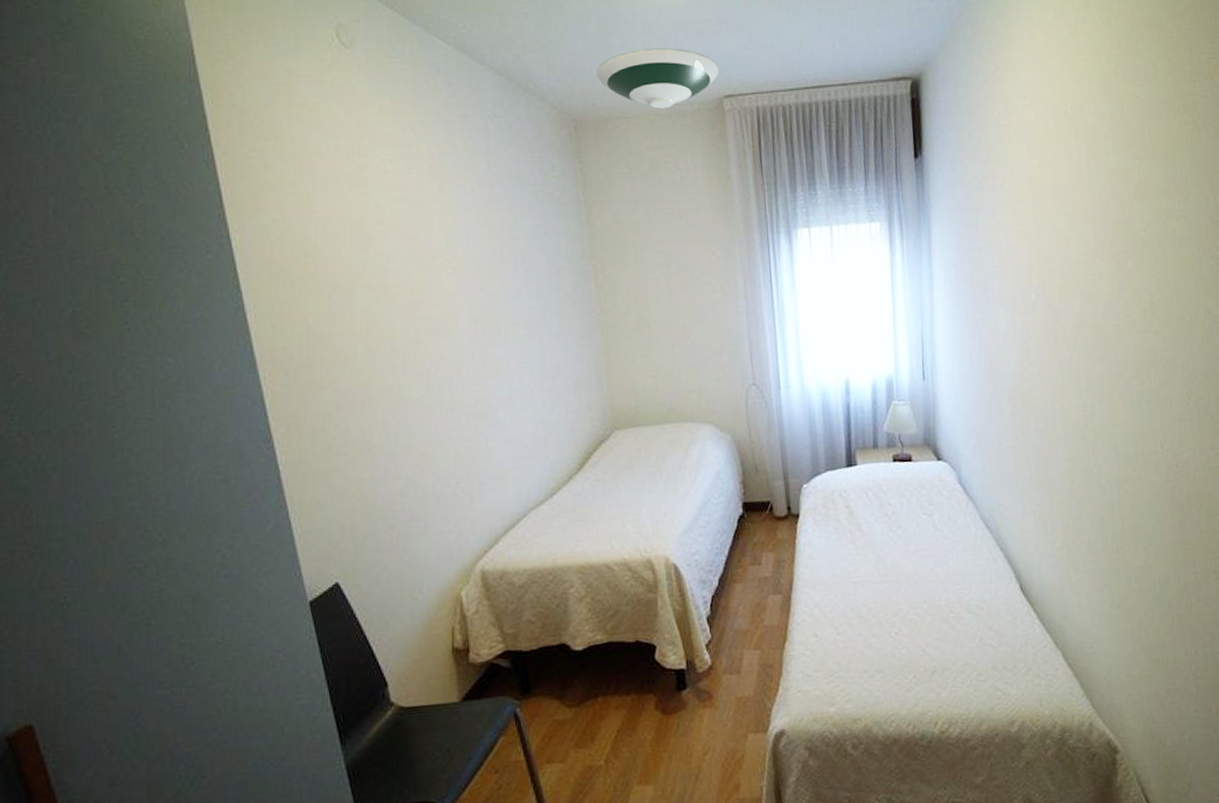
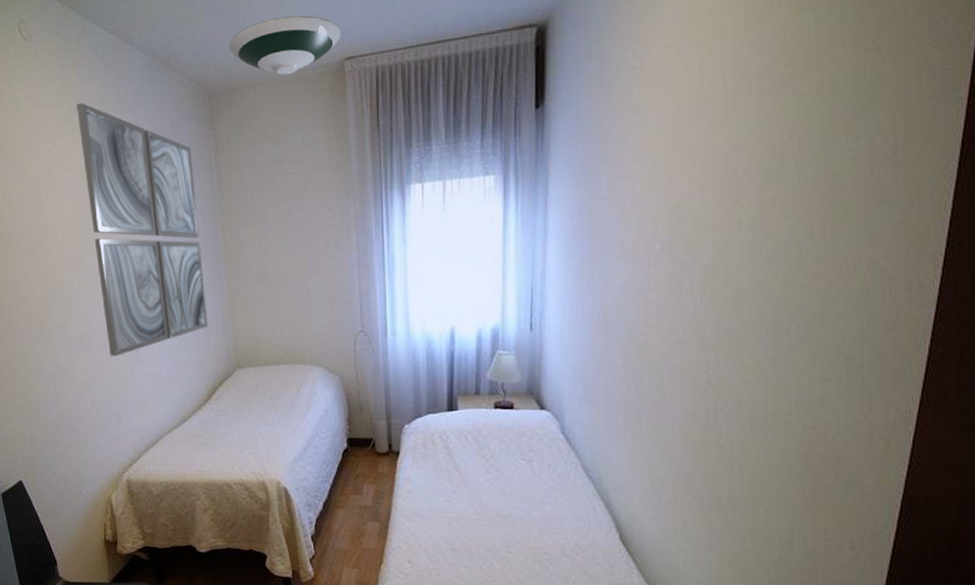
wall art: none [413,123,580,422] -> present [77,102,208,357]

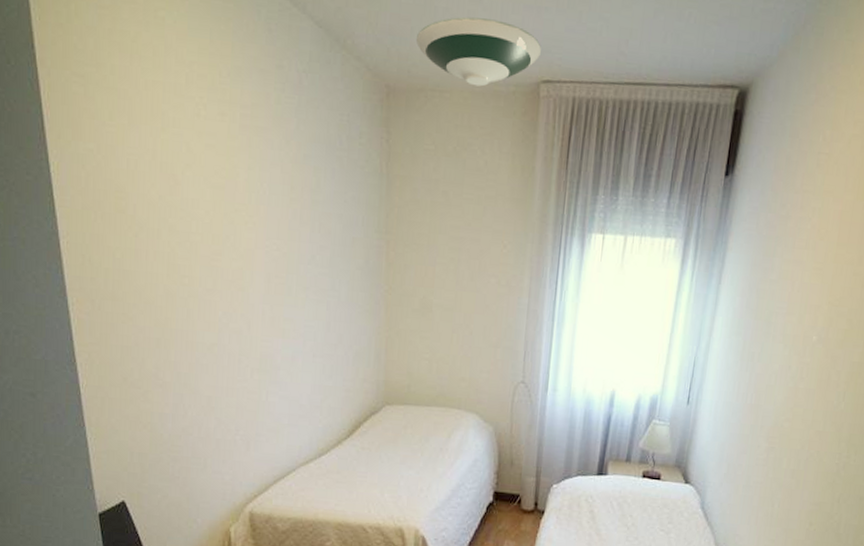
wall art: present [77,102,208,357] -> none [228,68,361,374]

